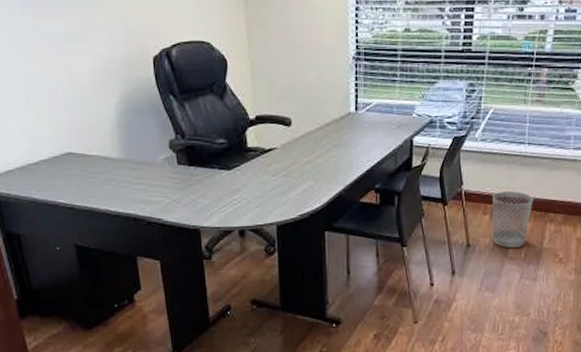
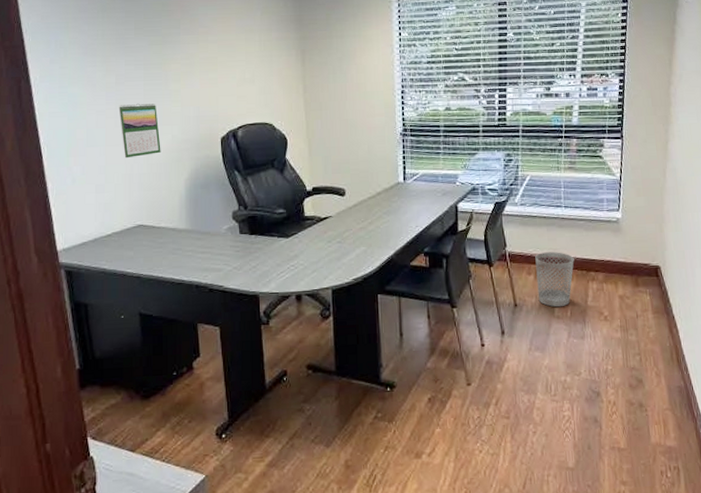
calendar: none [35,14,87,78] -> present [119,103,161,159]

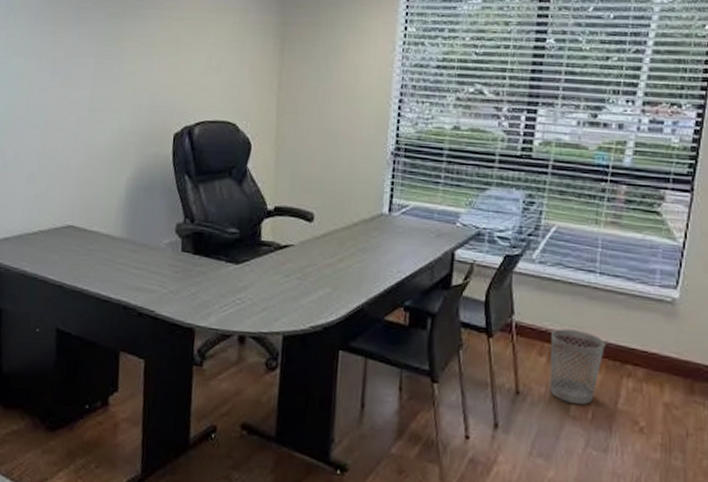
calendar: present [119,103,161,159] -> none [63,83,106,147]

